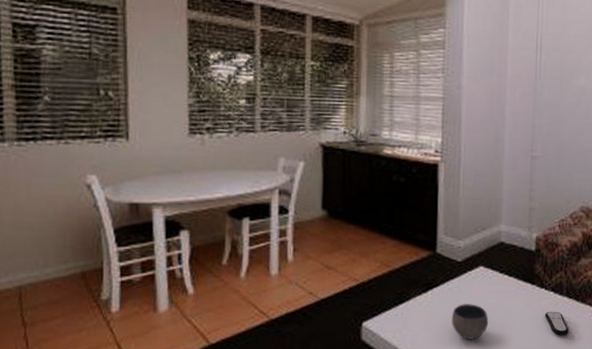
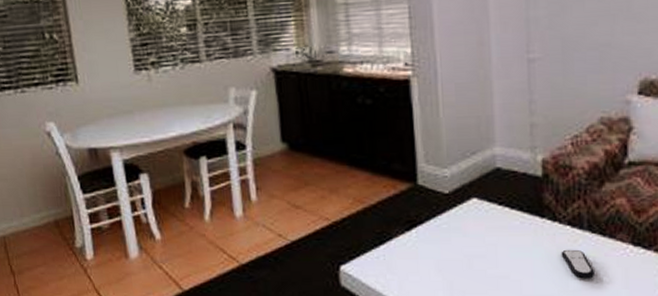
bowl: present [451,304,489,339] -> none [442,243,490,284]

